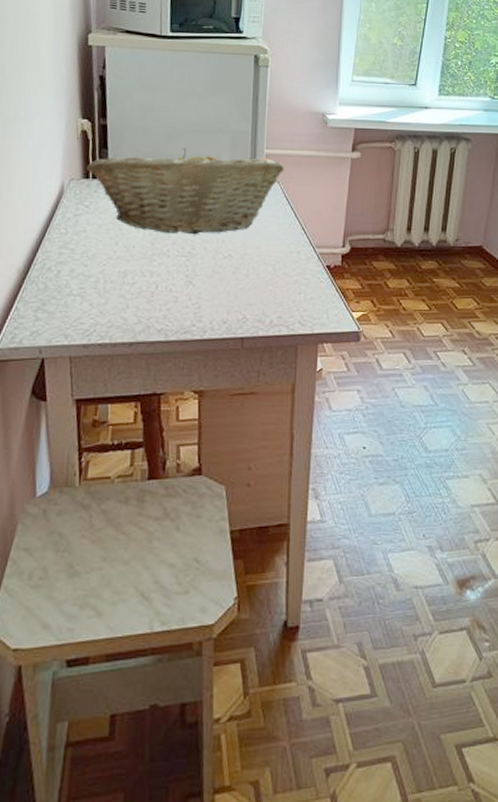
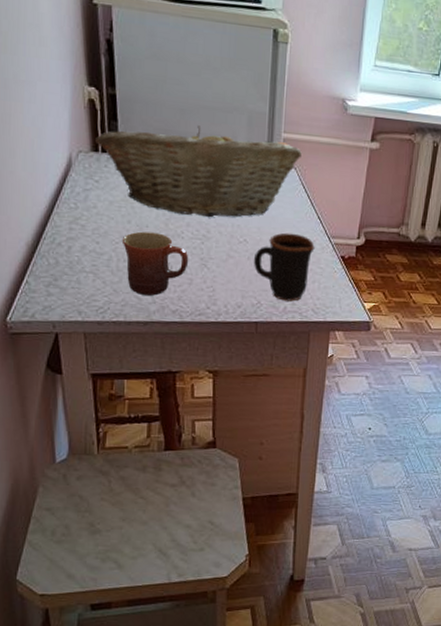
mug: none [109,252,175,316] -> present [121,231,189,296]
mug: none [238,245,300,315] -> present [253,232,315,302]

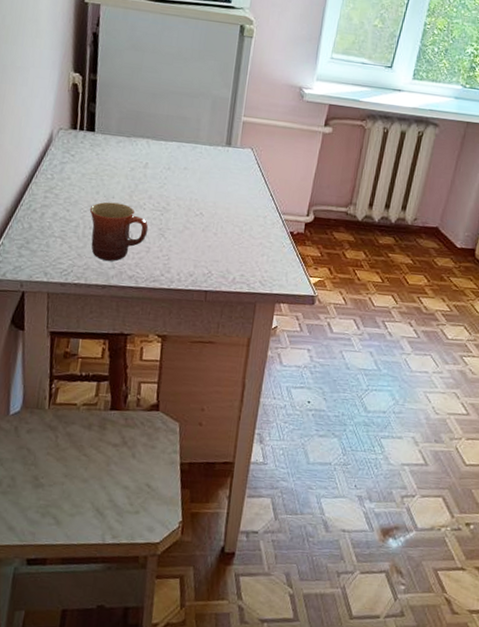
fruit basket: present [95,125,302,218] -> none [75,108,259,192]
mug: present [253,232,315,302] -> none [207,208,266,273]

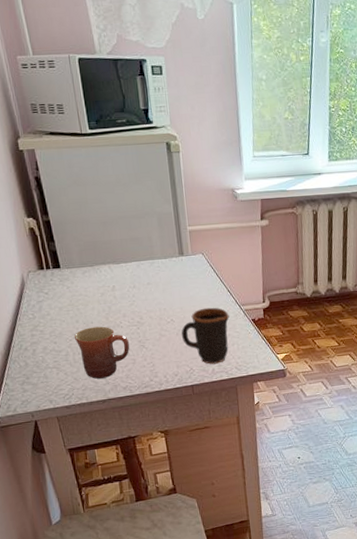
mug: none [207,208,266,273] -> present [181,307,230,364]

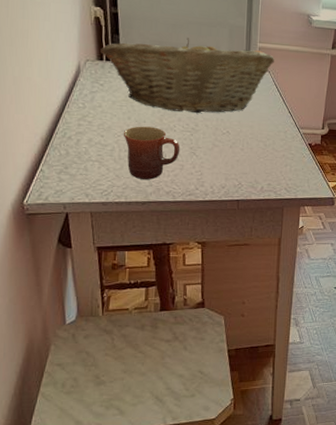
fruit basket: none [40,233,206,308] -> present [100,38,274,114]
mug: present [181,307,230,364] -> none [234,125,287,182]

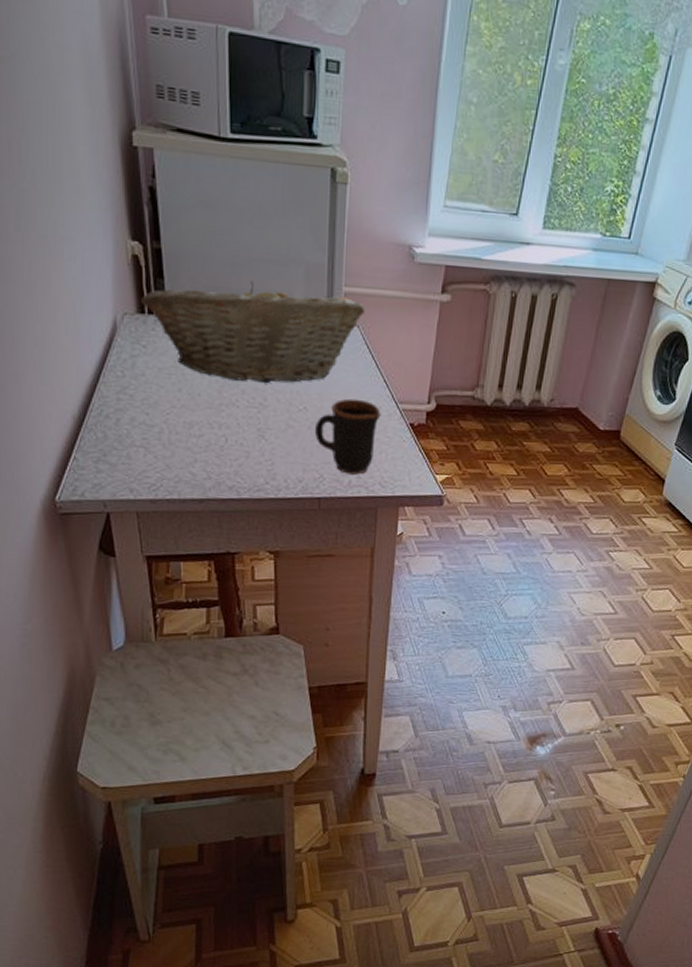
mug: present [123,126,180,180] -> none [173,400,245,471]
mug: none [234,125,287,182] -> present [314,398,381,475]

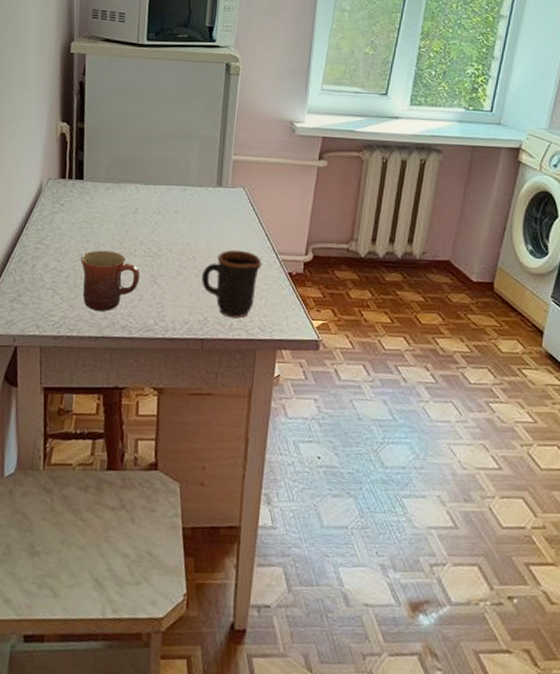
fruit basket: present [141,281,365,384] -> none [64,152,250,236]
mug: none [173,400,245,471] -> present [80,250,141,311]

